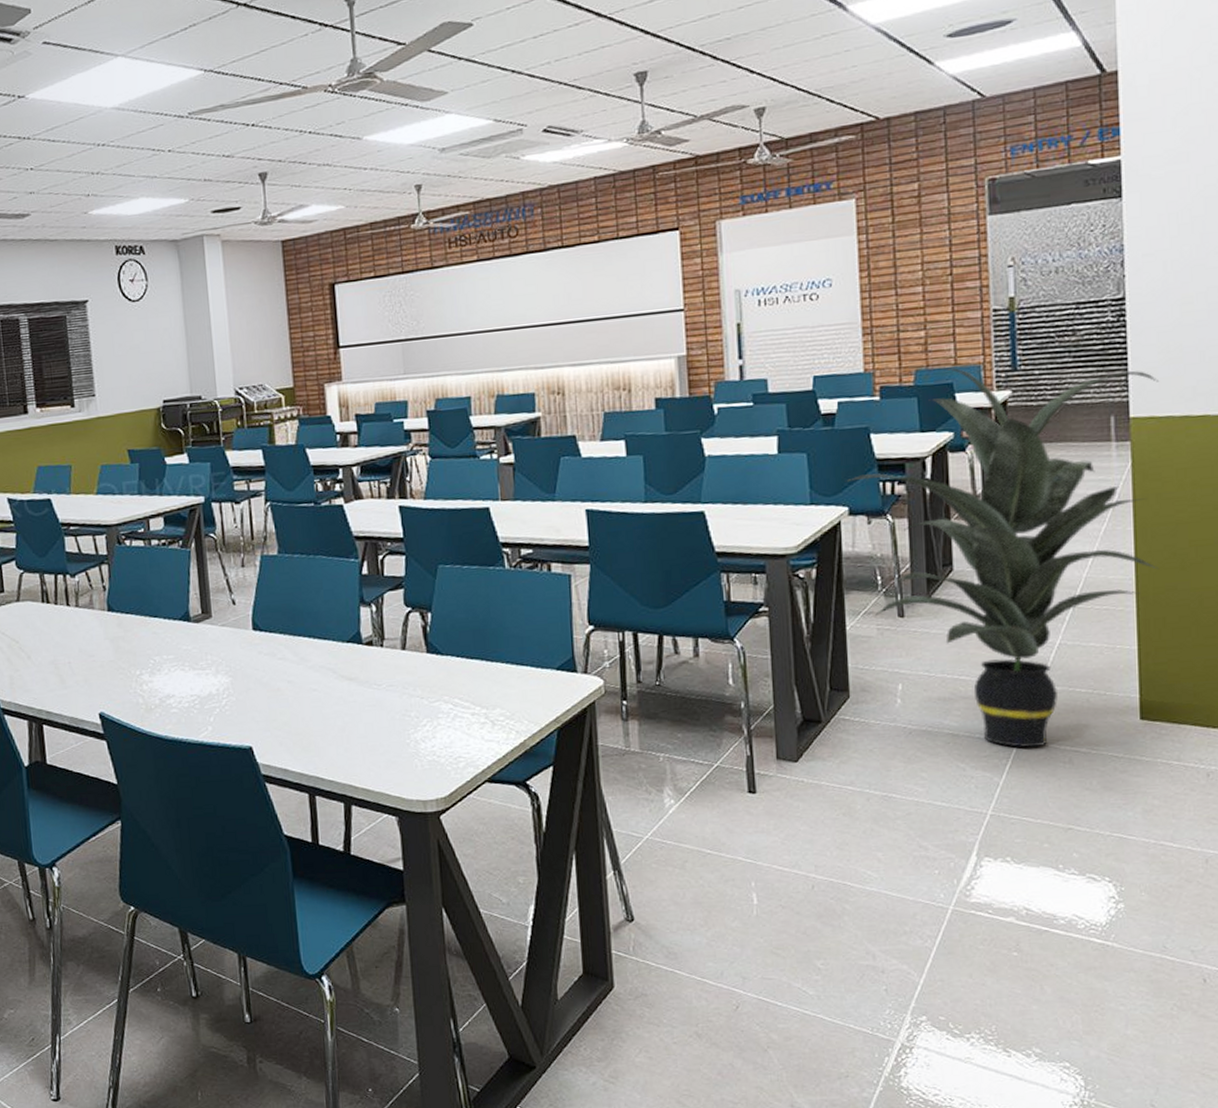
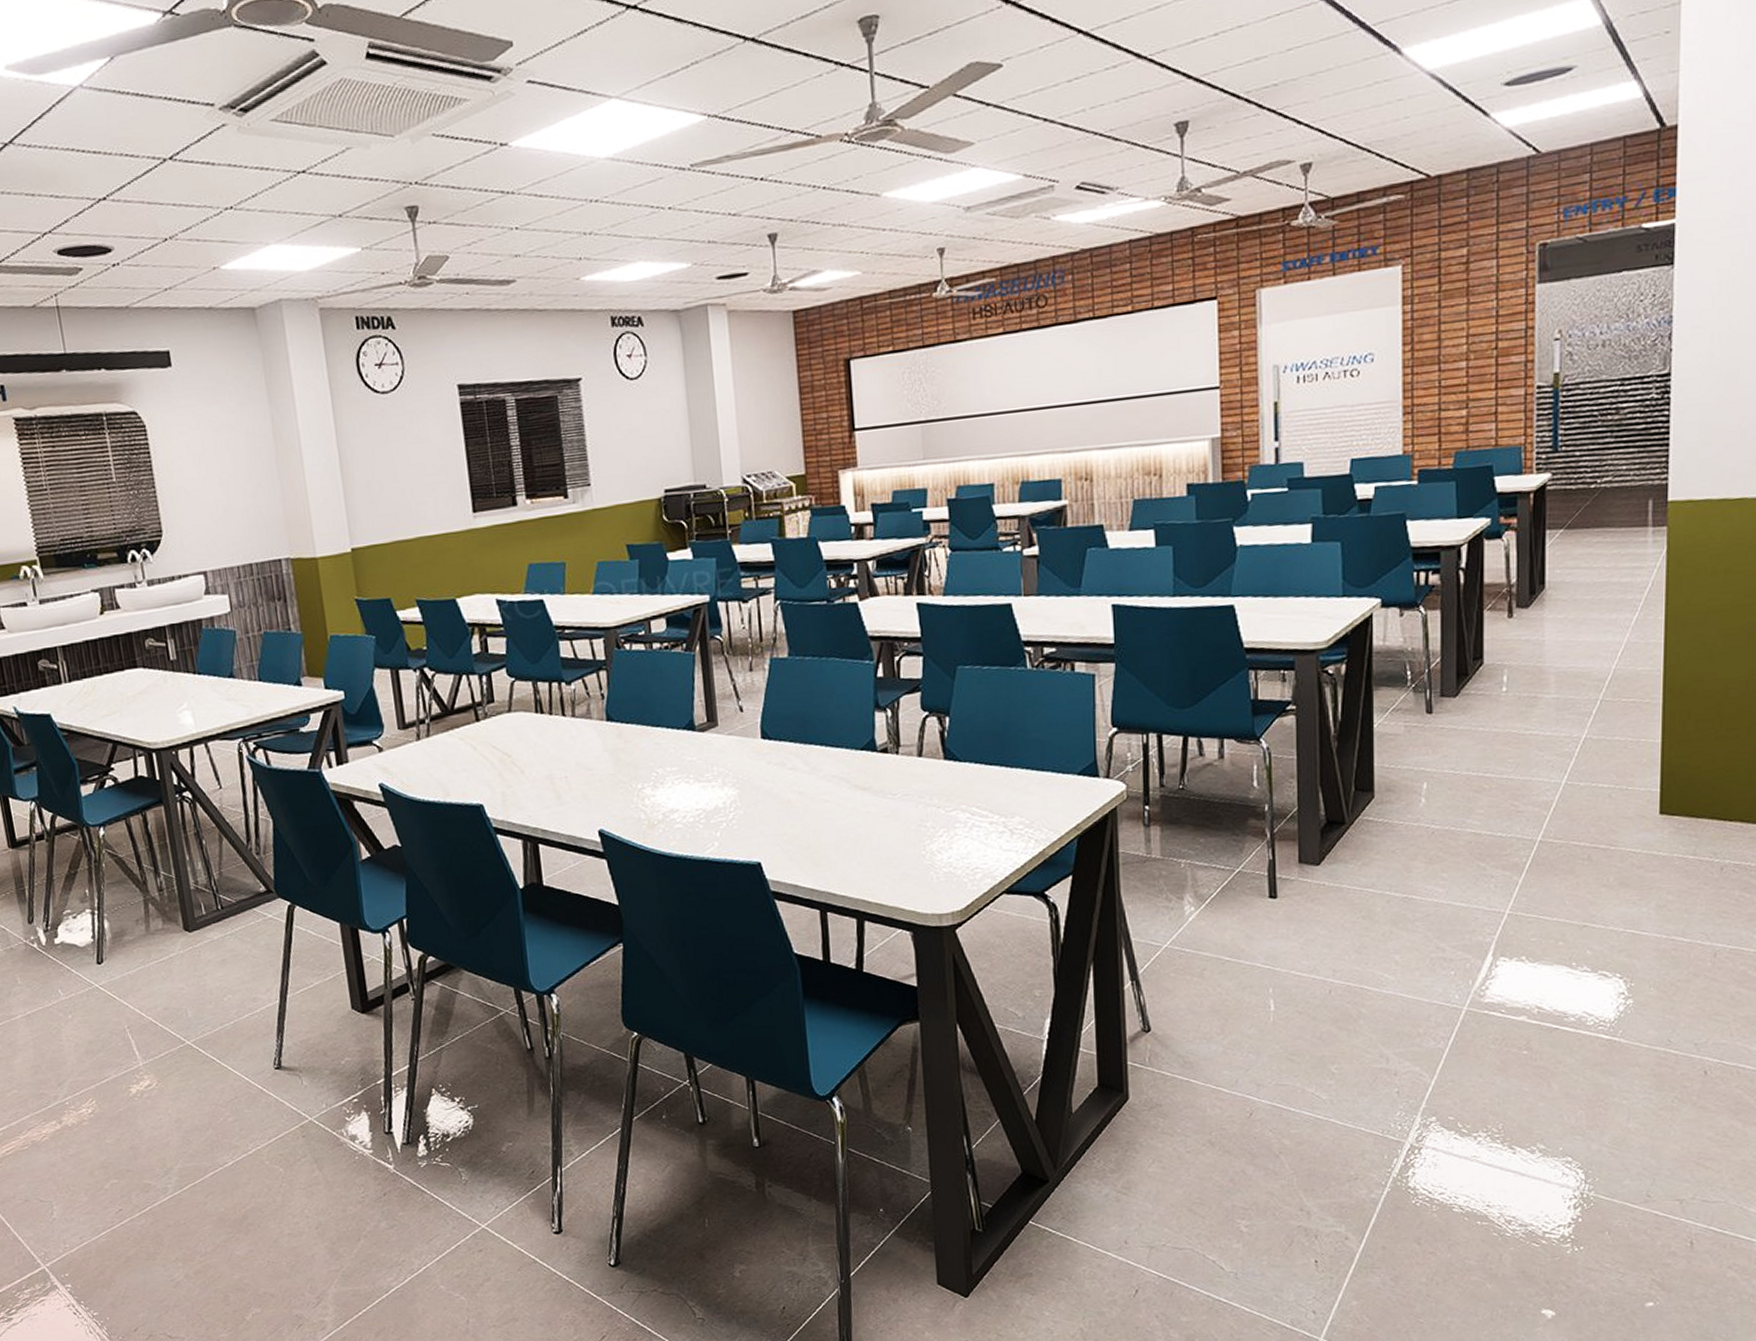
indoor plant: present [845,367,1158,748] -> none [1378,448,1699,846]

